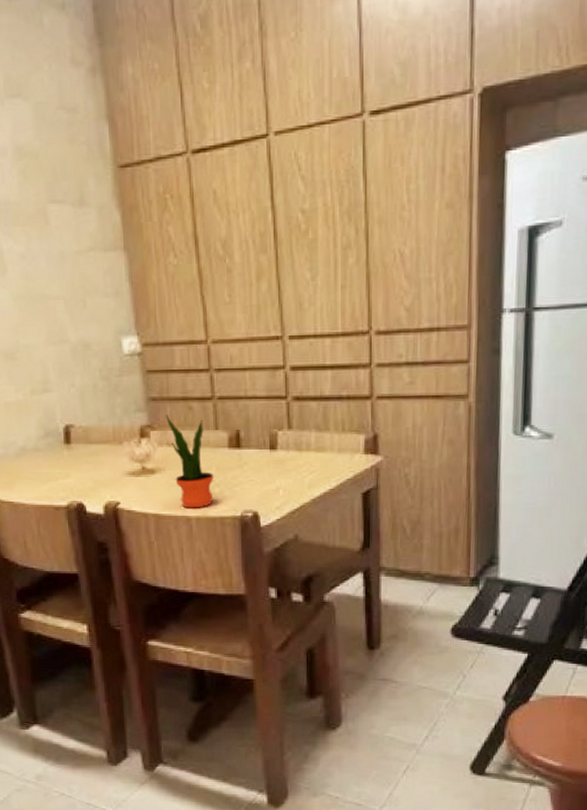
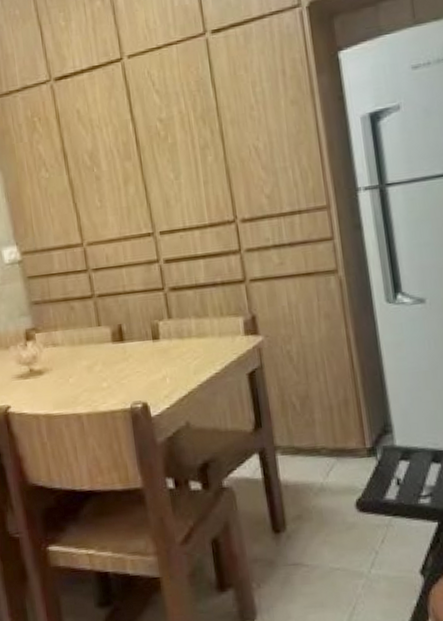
potted plant: present [166,413,214,508] -> none [49,315,102,406]

